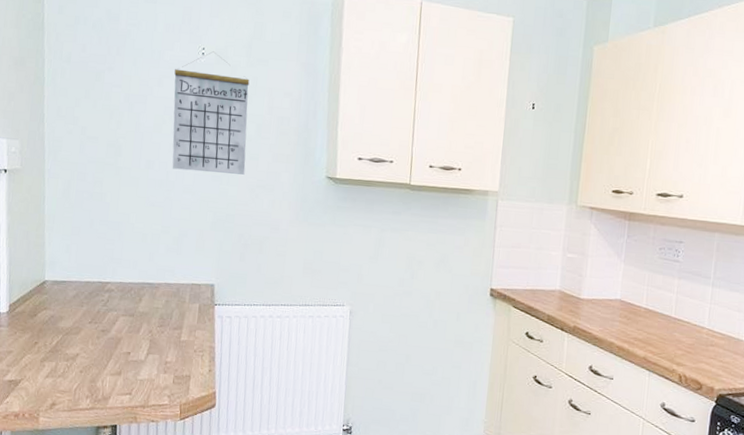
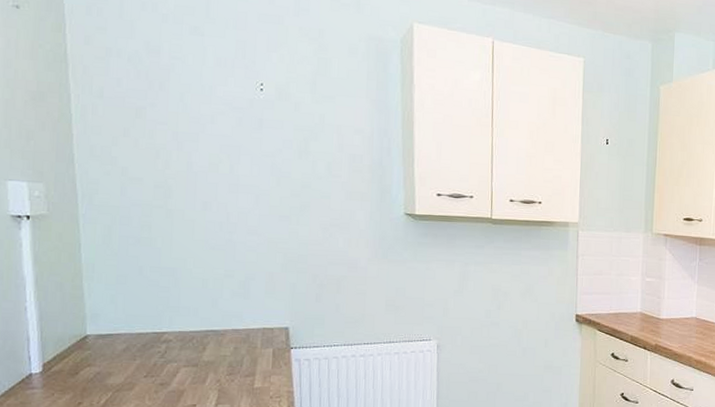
calendar: present [172,51,250,175] -> none [230,87,317,214]

